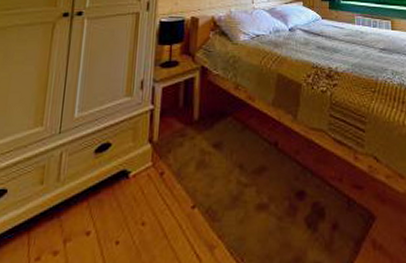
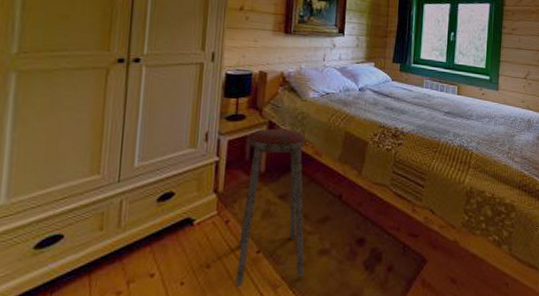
music stool: none [170,73,242,248] -> present [235,128,305,288]

